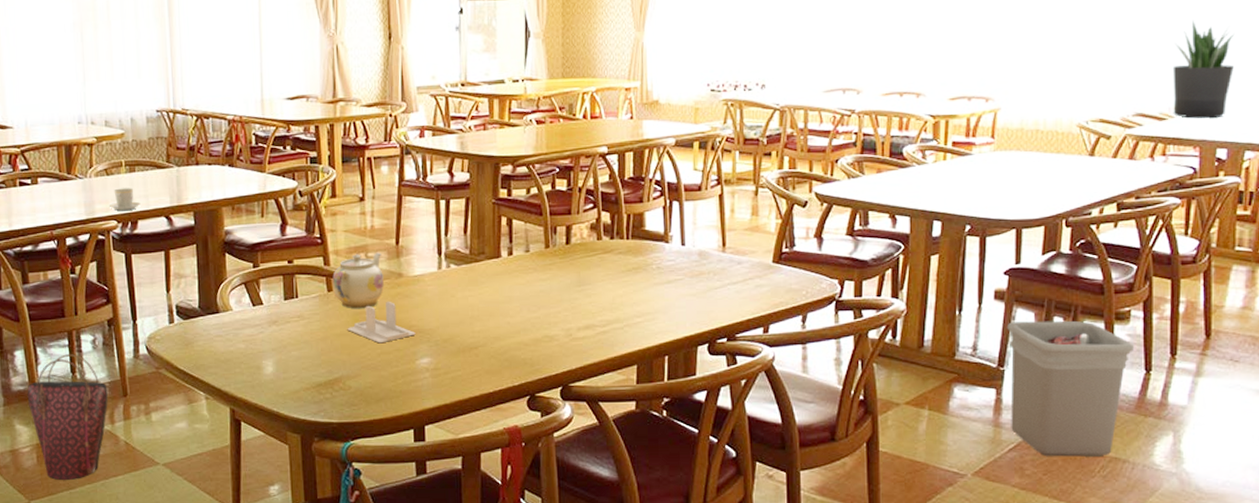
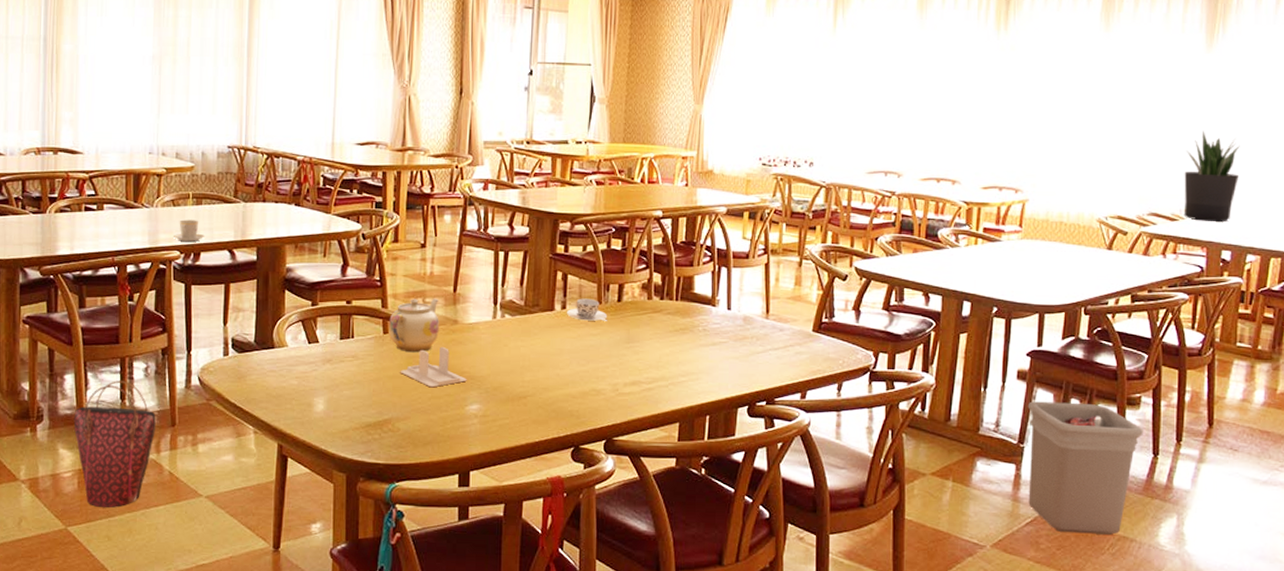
teacup: none [513,243,557,266] -> present [566,298,608,321]

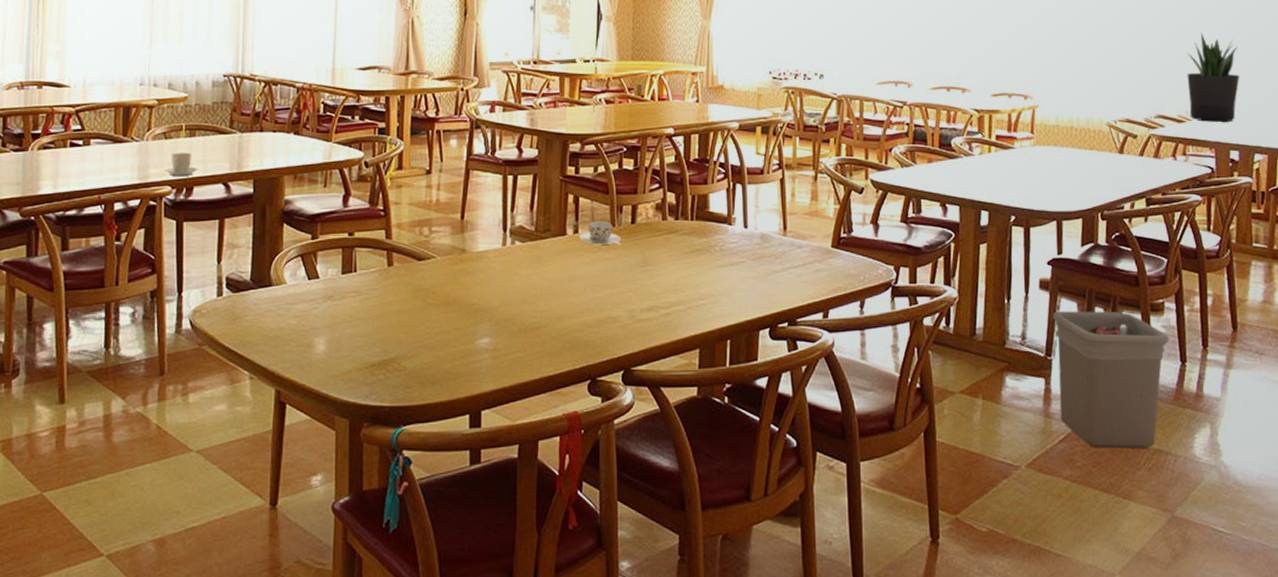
handbag: present [73,380,156,507] -> none [52,328,143,468]
teapot: present [388,298,440,352] -> none [392,226,448,284]
napkin holder: present [400,346,467,388] -> none [406,277,477,322]

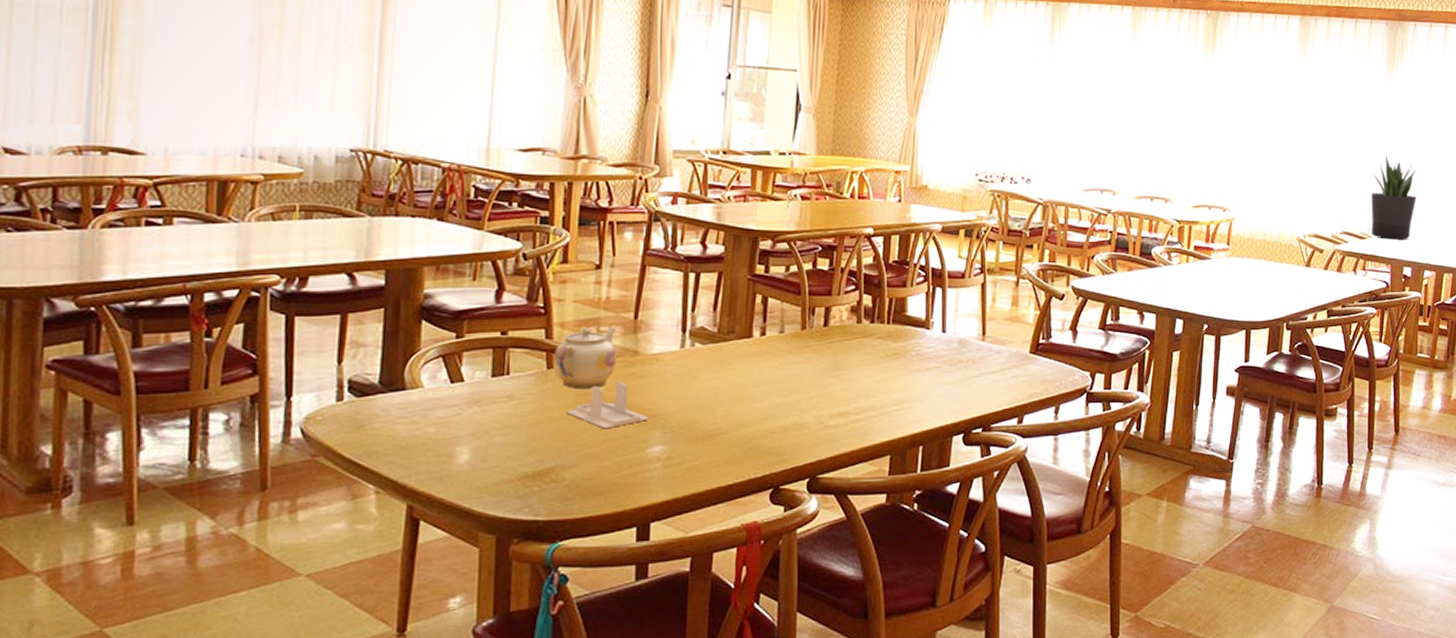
teacup: present [165,153,198,176] -> none [272,237,315,264]
teapot: none [392,226,448,284] -> present [553,326,617,388]
napkin holder: none [406,277,477,322] -> present [567,381,649,429]
teacup: present [578,221,622,245] -> none [765,323,813,348]
recycling bin: present [1052,311,1170,449] -> none [1236,416,1340,545]

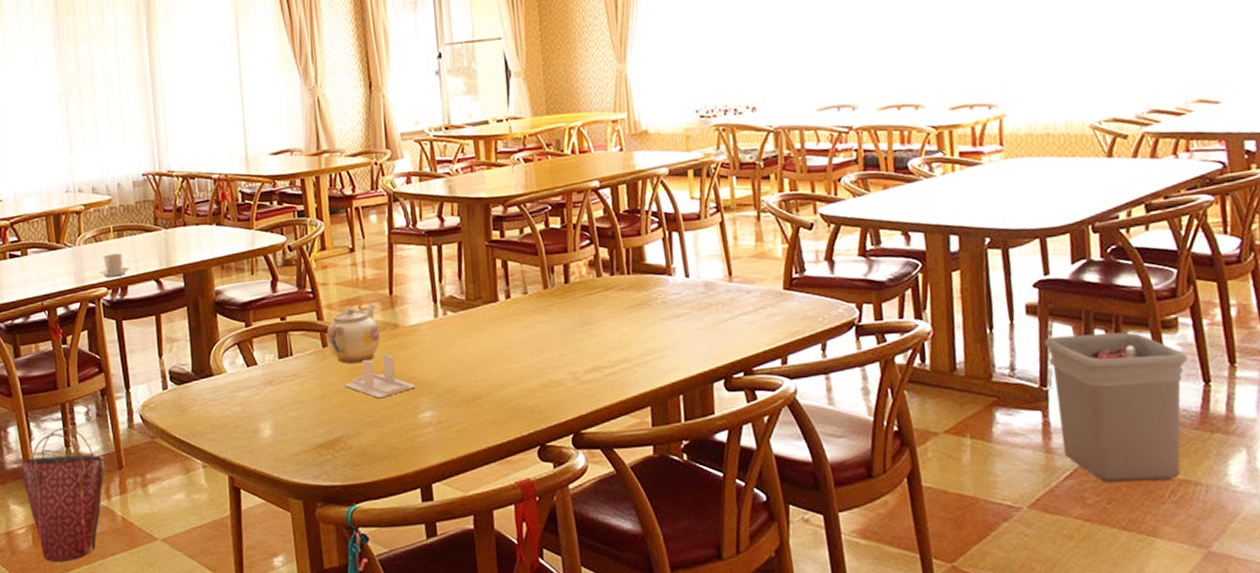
handbag: none [118,437,239,599] -> present [21,427,104,562]
teacup: none [272,237,315,264] -> present [99,253,130,277]
recycling bin: none [1236,416,1340,545] -> present [1044,332,1189,482]
planter: present [1371,154,1417,240] -> none [1181,11,1249,111]

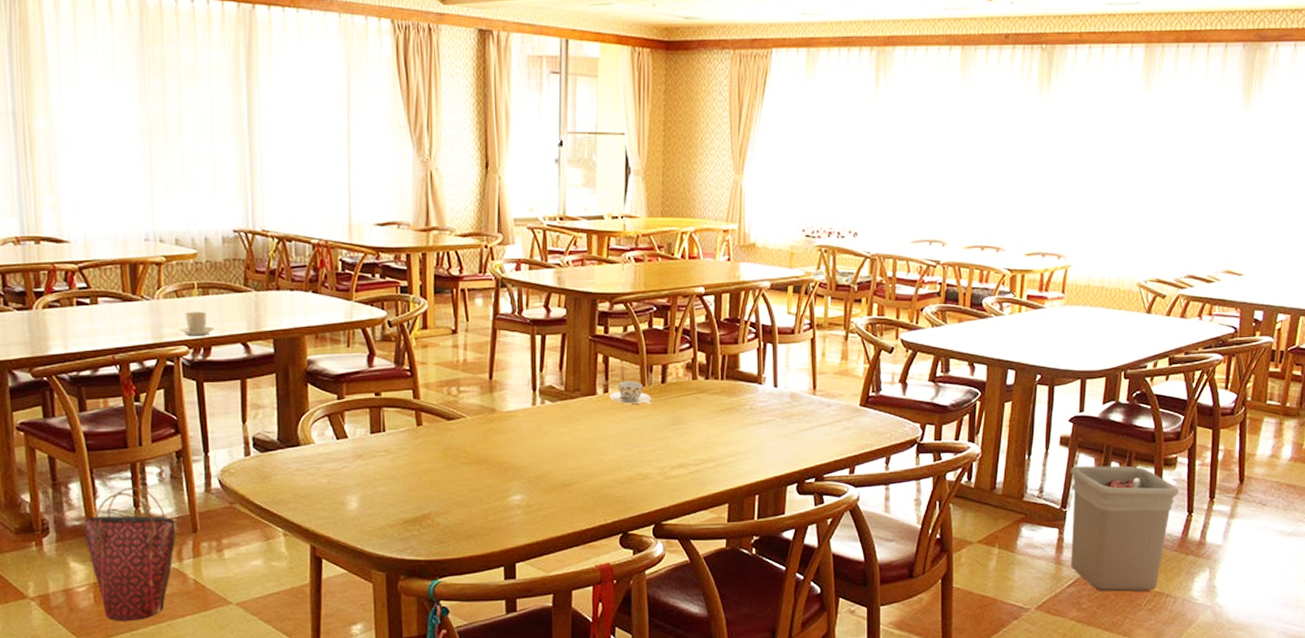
teapot: present [326,303,381,363] -> none [421,386,477,443]
napkin holder: present [345,353,416,399] -> none [437,436,508,480]
teacup: none [511,283,557,308] -> present [608,381,652,404]

